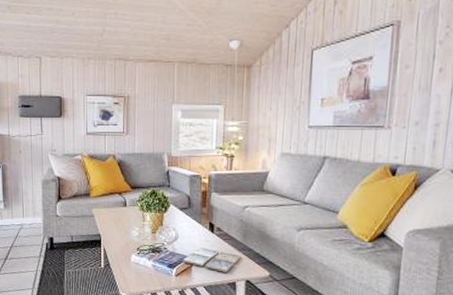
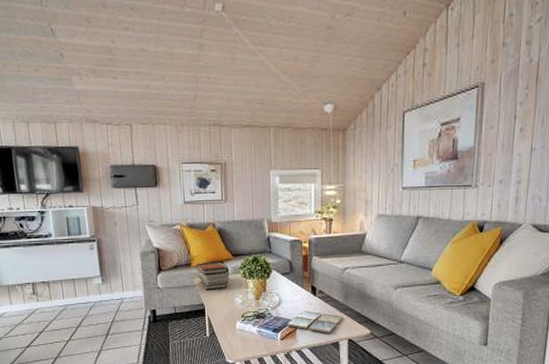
book stack: none [94,193,126,221] -> present [195,262,229,290]

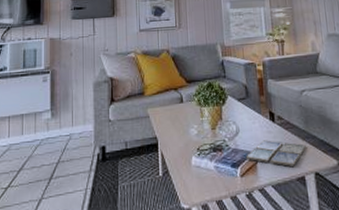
book stack: present [195,262,229,290] -> none [149,90,183,121]

